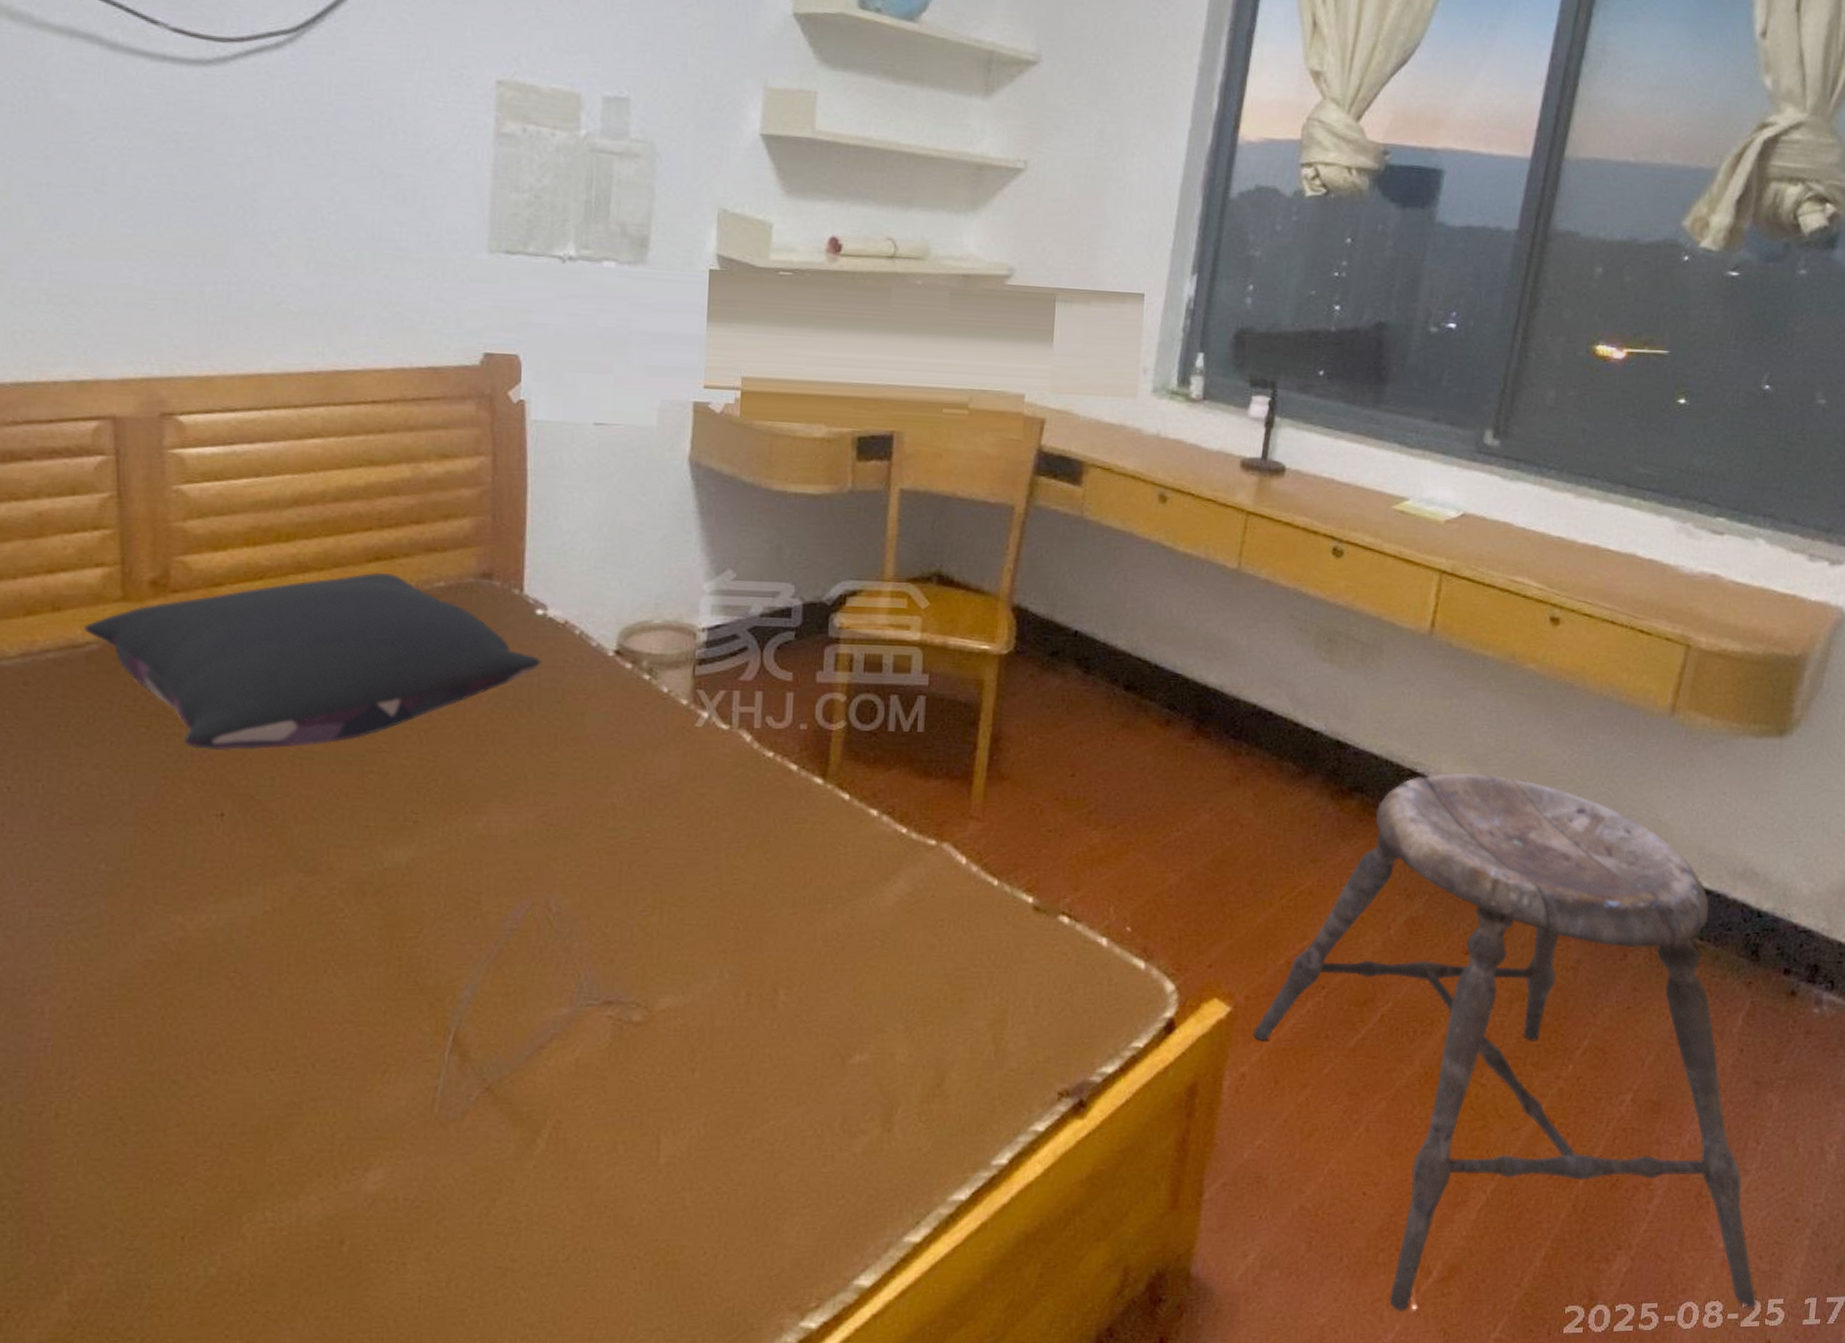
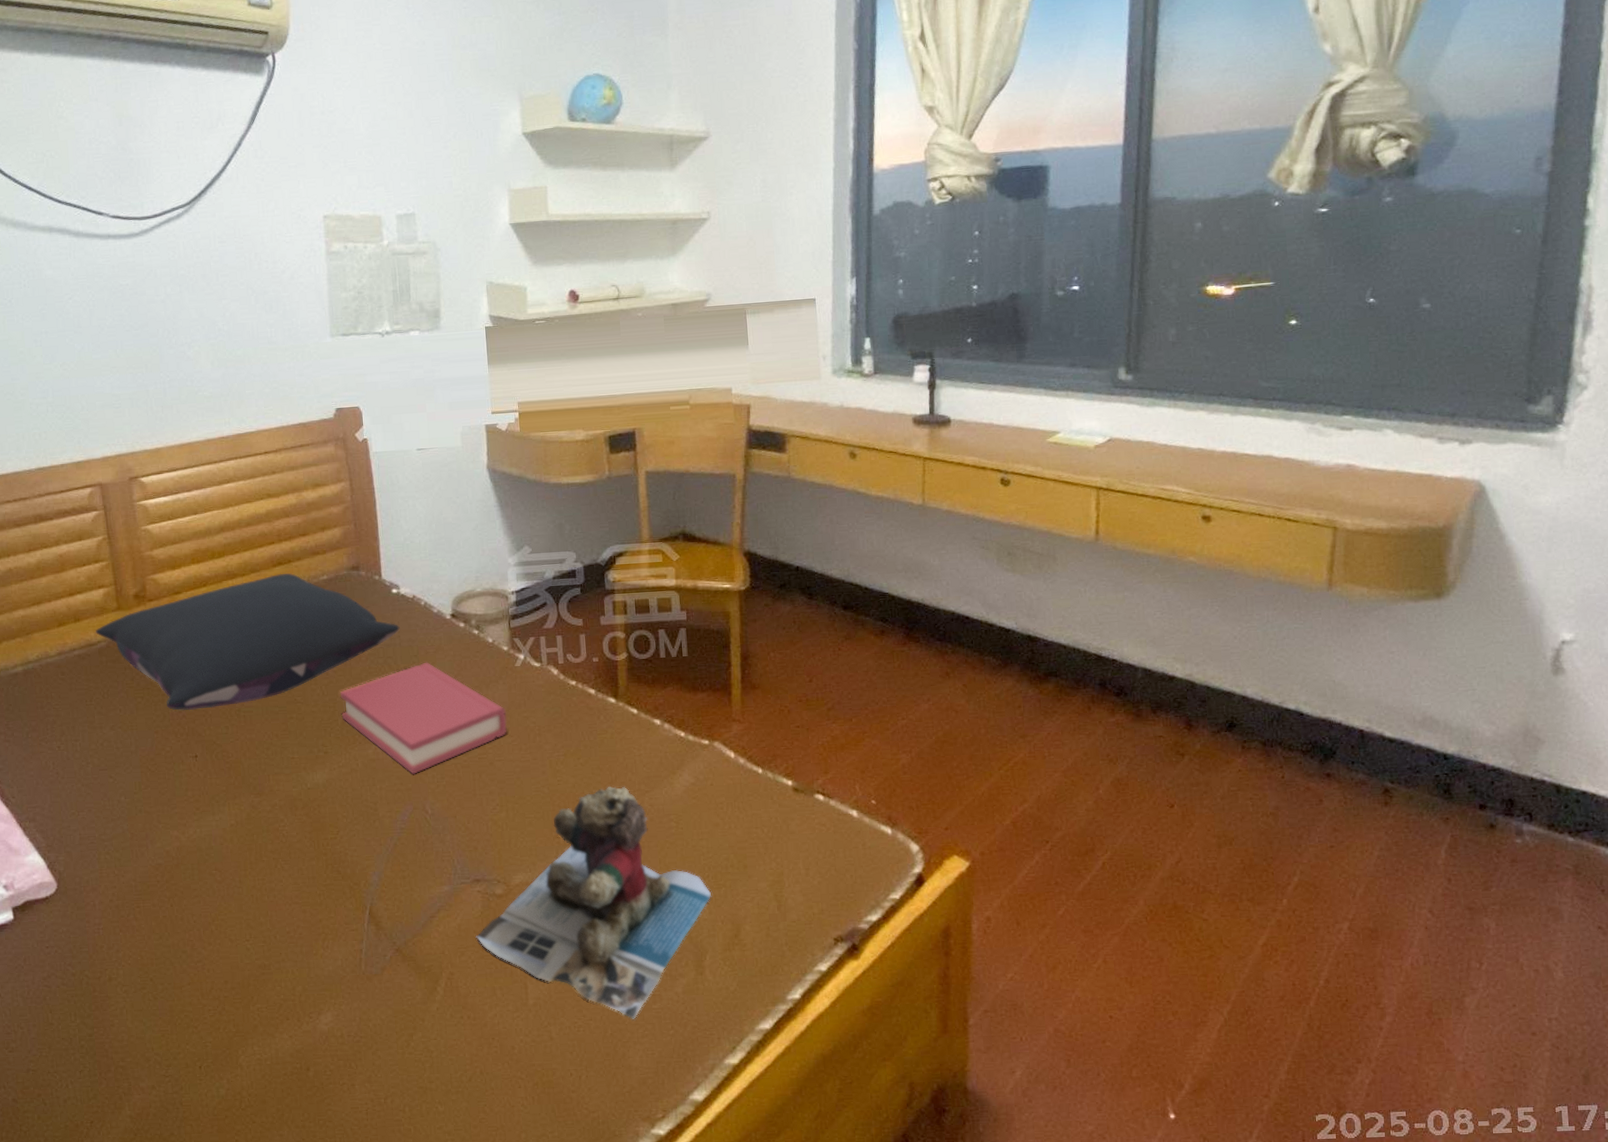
hardback book: none [445,711,676,859] -> present [340,662,507,774]
teddy bear: none [599,891,914,1185] -> present [476,786,711,1019]
stool: present [1252,772,1757,1312] -> none [991,652,1506,1120]

